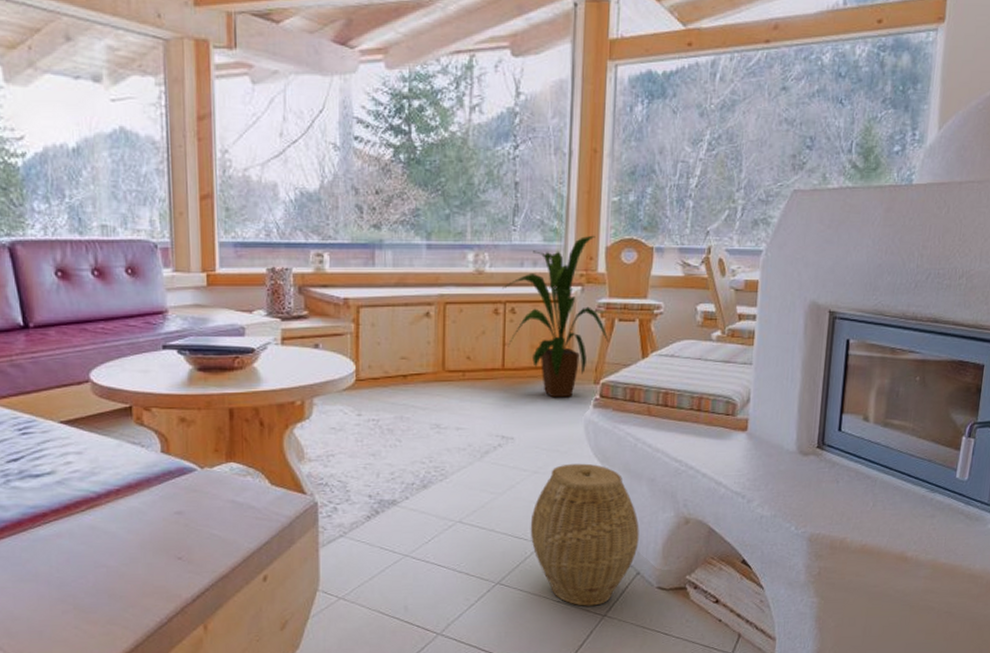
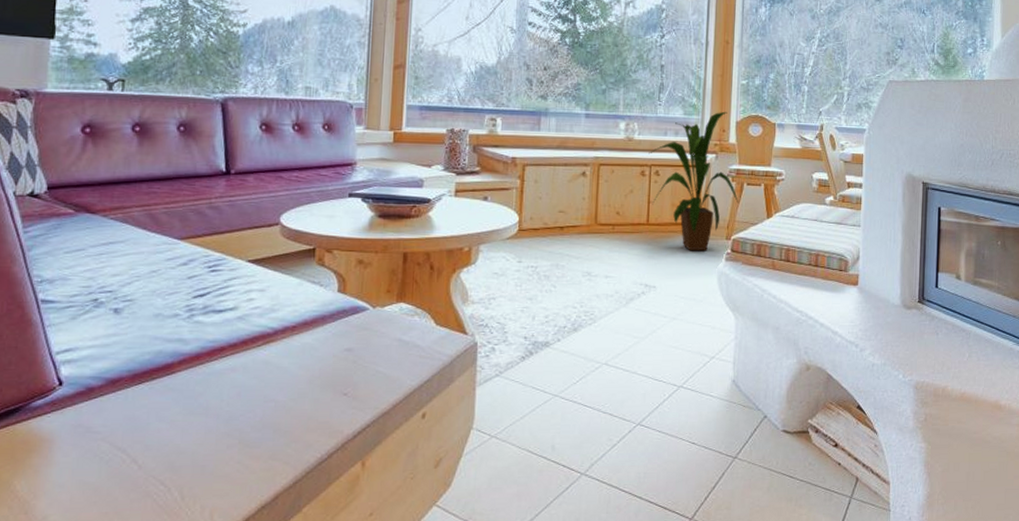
woven basket: present [530,463,639,606] -> none [668,311,766,448]

